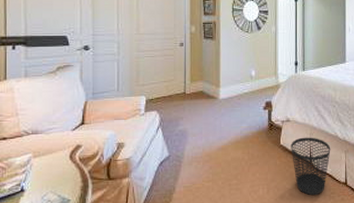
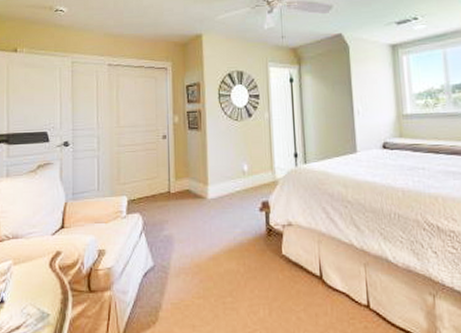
wastebasket: present [291,137,331,195] -> none [295,245,346,319]

